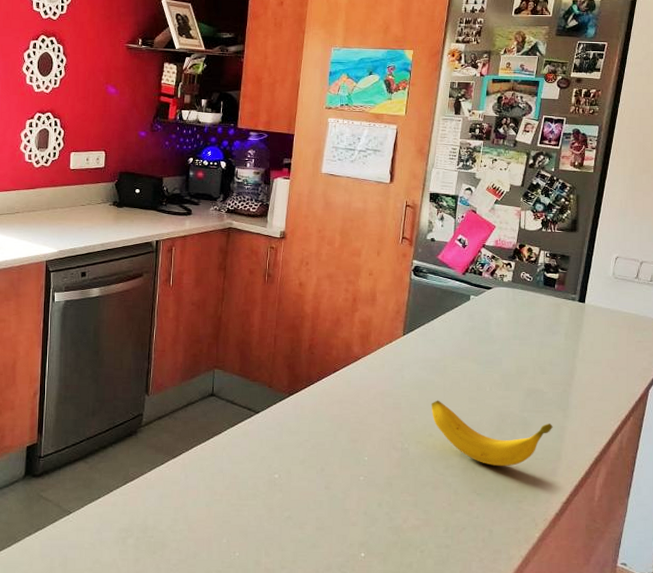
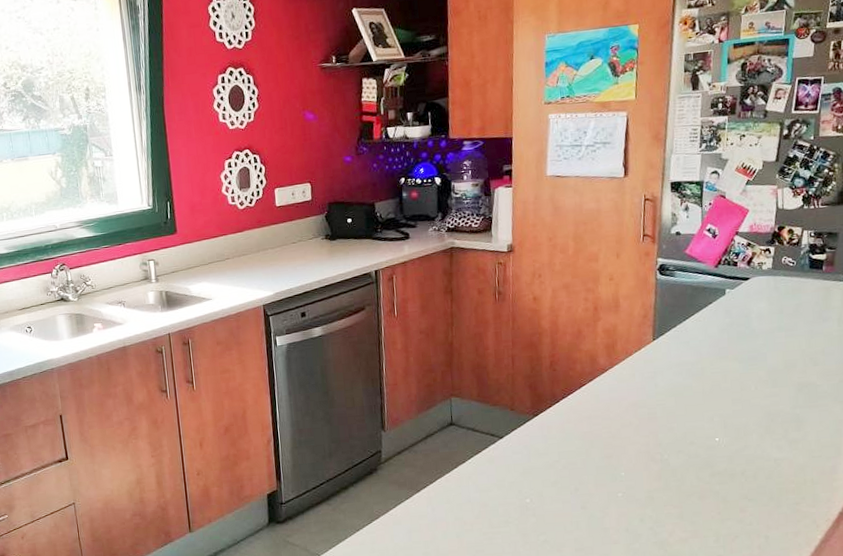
banana: present [431,400,553,467] -> none [690,405,830,469]

